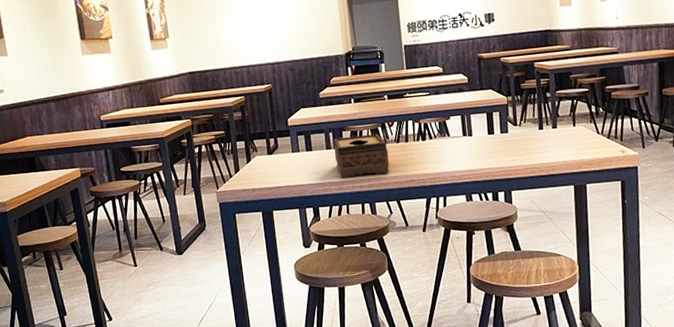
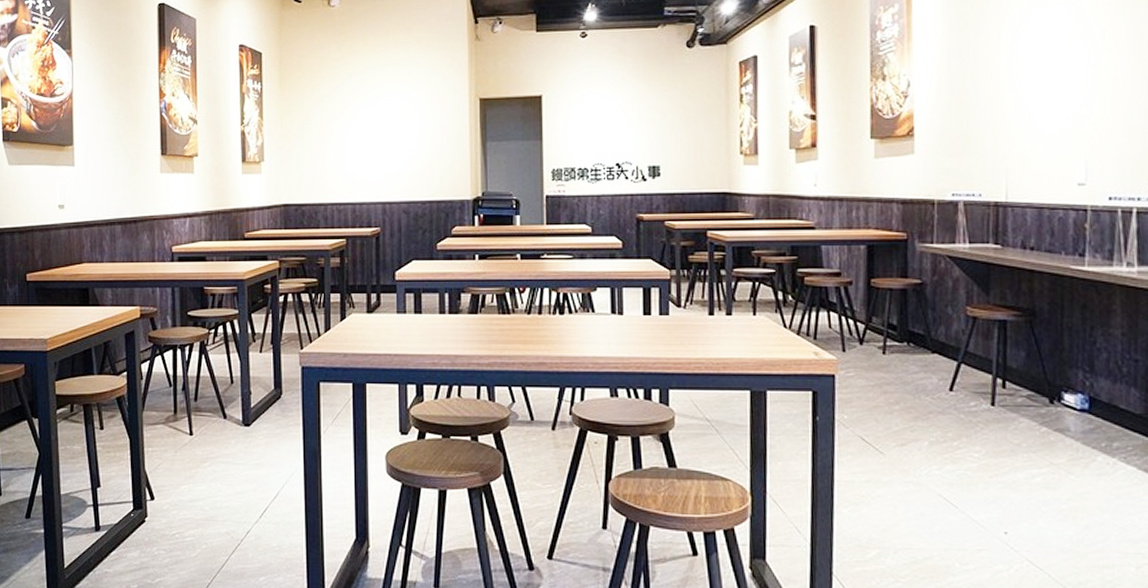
tissue box: present [333,133,390,178] -> none [448,300,516,352]

